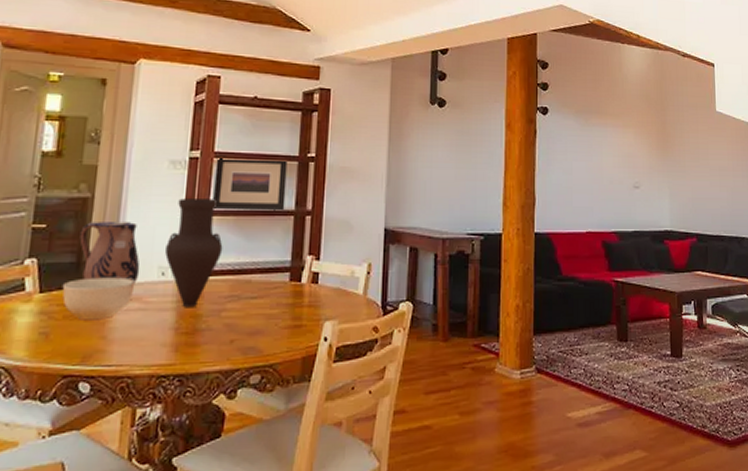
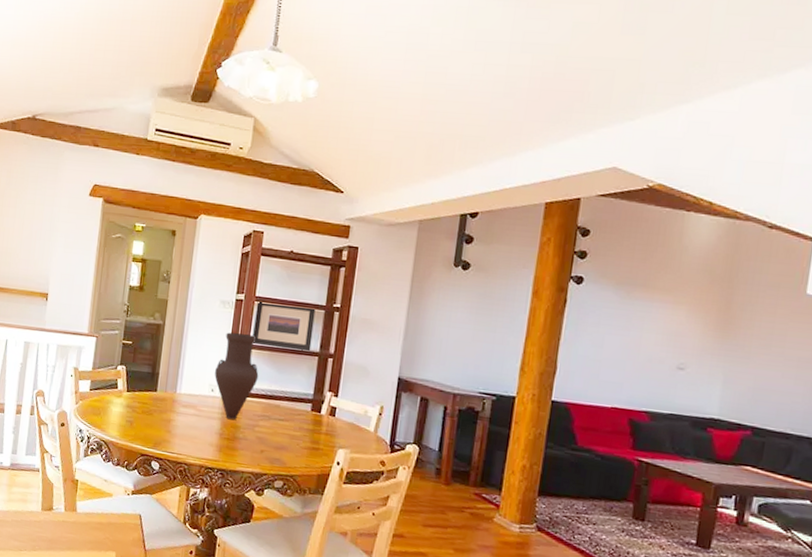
bowl: present [62,277,136,322] -> none [142,385,192,419]
ceramic pitcher: present [79,222,140,282] -> none [154,343,196,394]

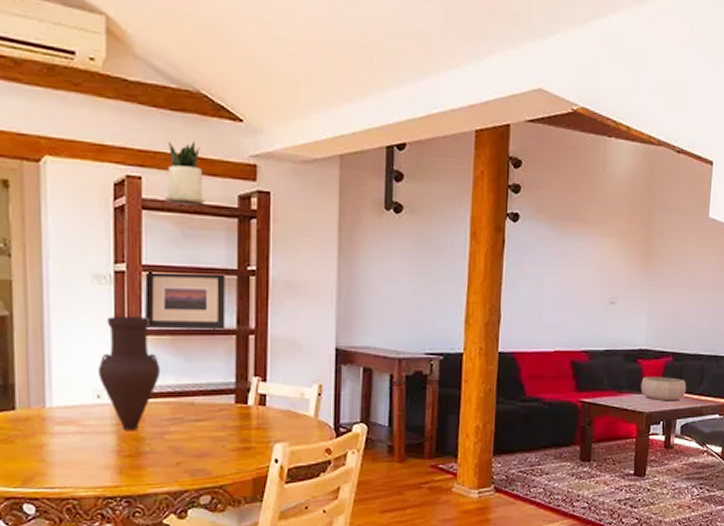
planter: none [278,207,309,255] -> present [164,141,206,205]
decorative bowl: none [709,446,769,478] -> present [640,376,687,401]

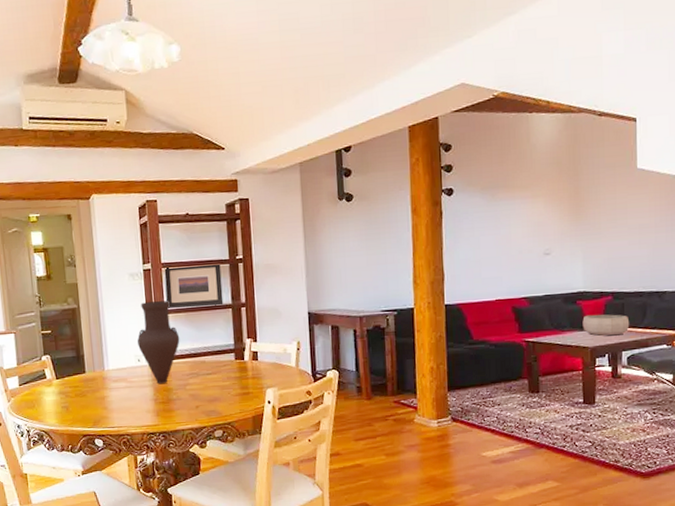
planter: present [164,141,206,205] -> none [173,169,203,217]

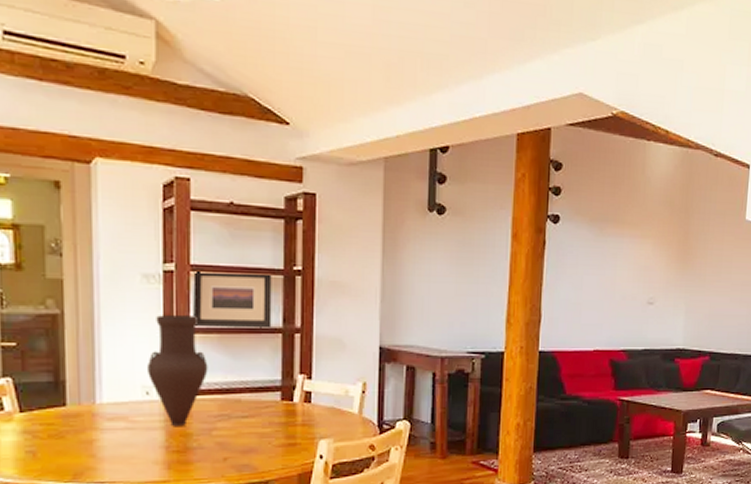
decorative bowl: present [582,314,630,336] -> none [678,375,723,400]

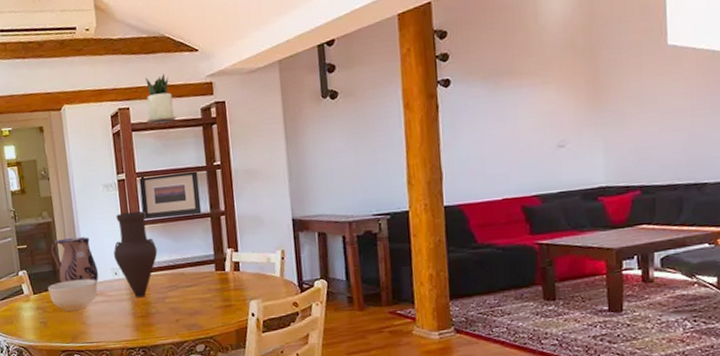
bowl: none [42,397,119,441] -> present [47,278,98,313]
ceramic pitcher: none [54,340,123,402] -> present [51,237,99,282]
planter: none [212,144,253,207] -> present [146,74,177,124]

